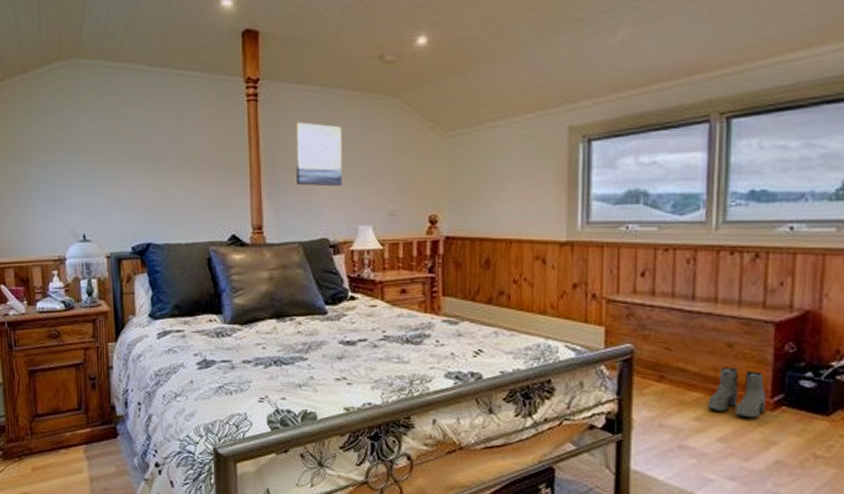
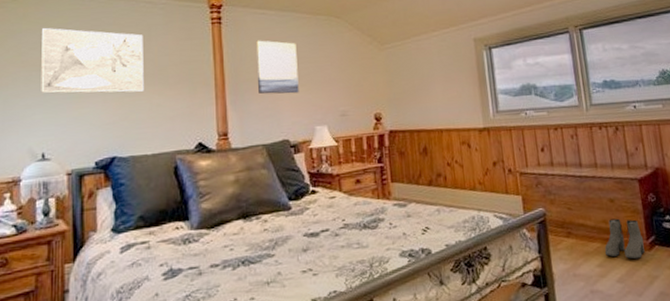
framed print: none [75,103,177,176] -> present [41,28,144,93]

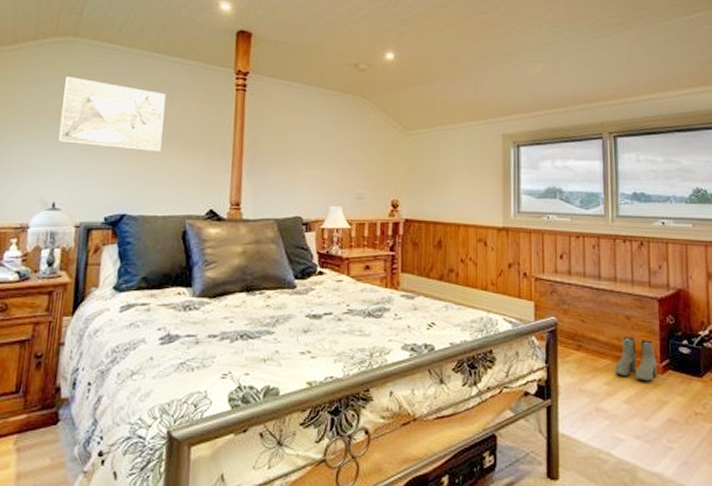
wall art: present [255,40,299,95] -> none [276,112,320,171]

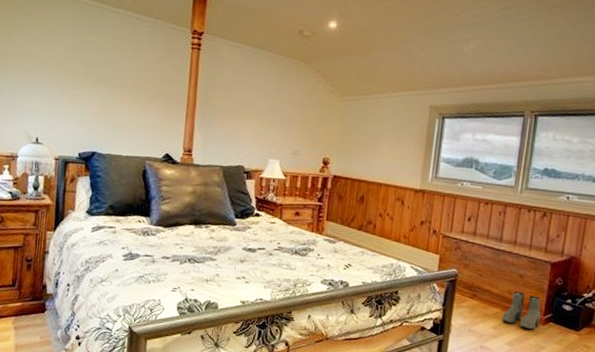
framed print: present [58,77,166,151] -> none [39,27,131,100]

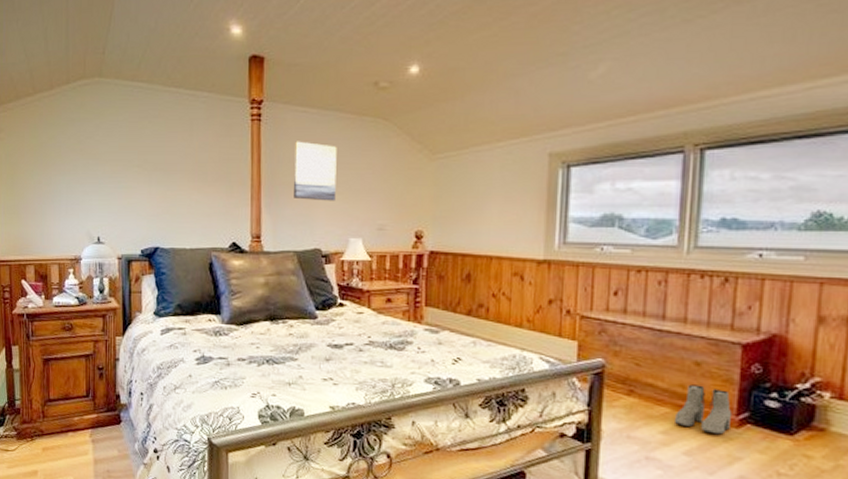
wall art: none [224,71,265,127] -> present [293,141,337,201]

